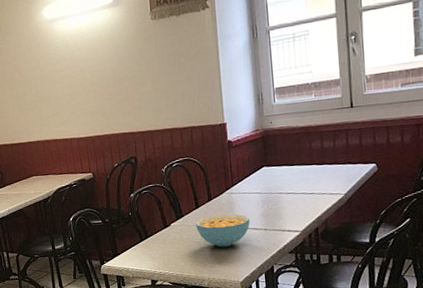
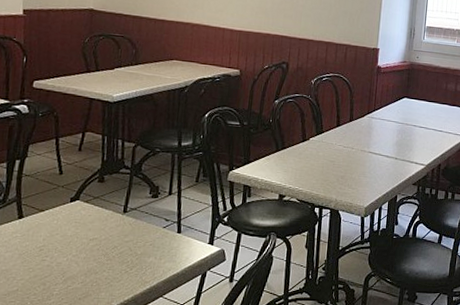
cereal bowl: present [195,213,251,247] -> none [333,136,385,170]

